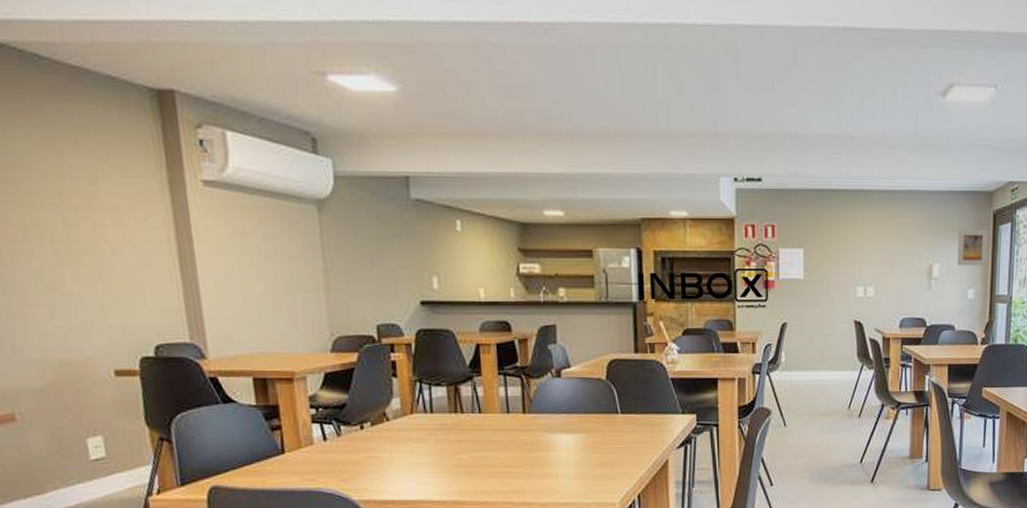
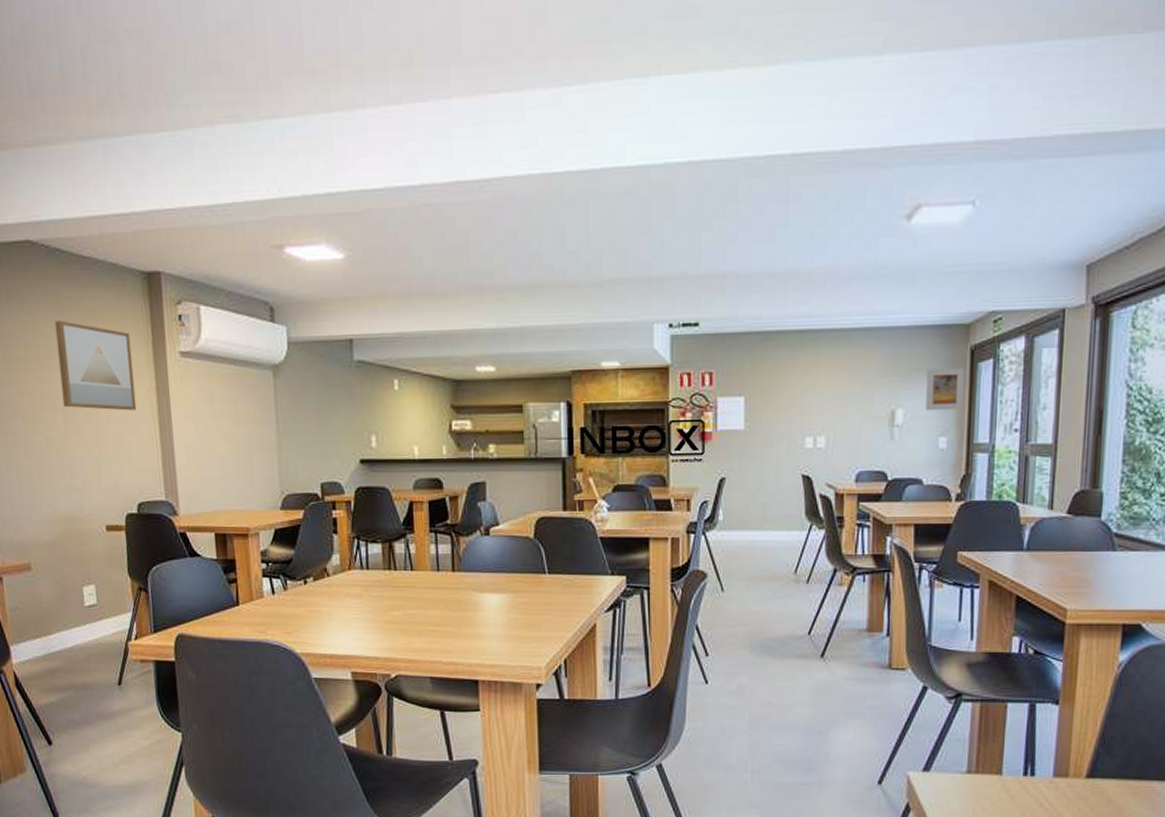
wall art: none [35,137,150,243] -> present [54,321,137,411]

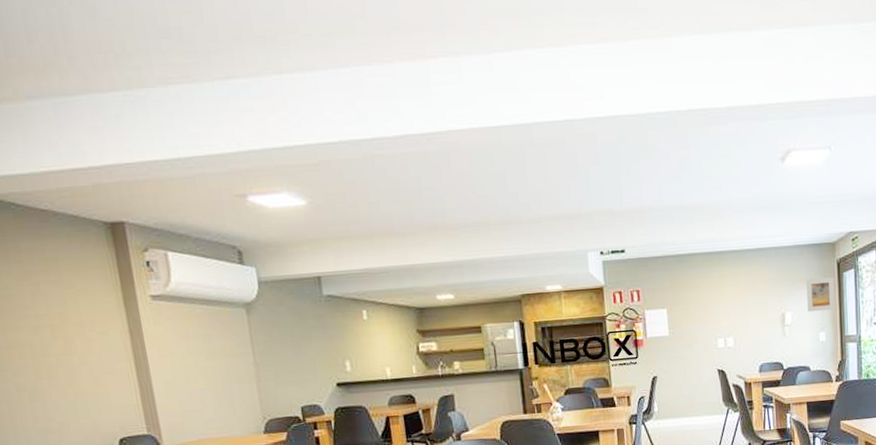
wall art: present [54,321,137,411] -> none [15,271,111,354]

